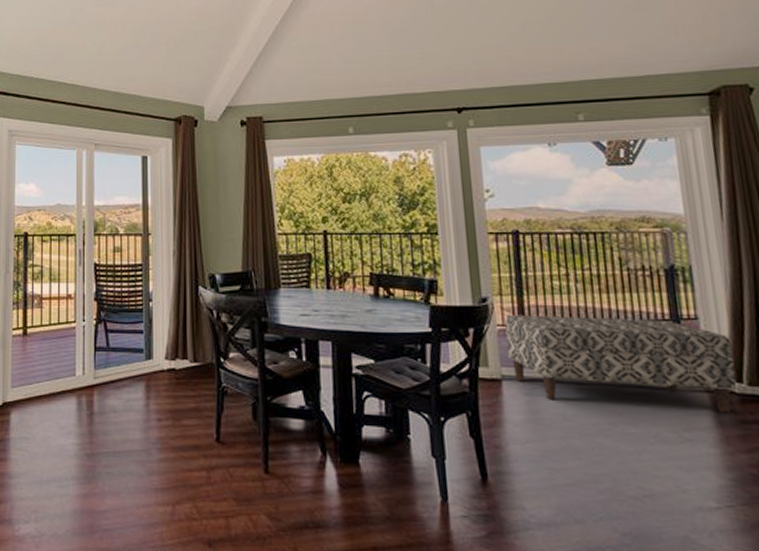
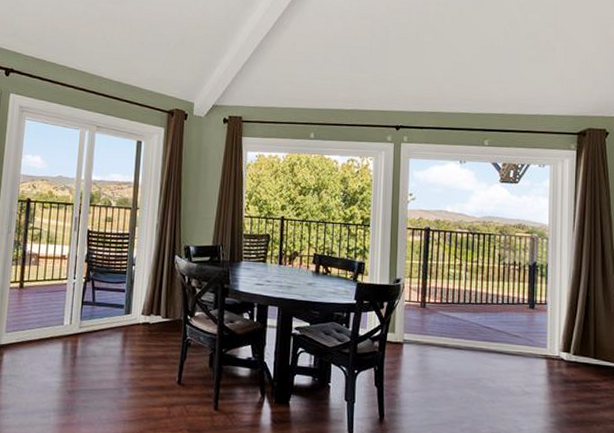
bench: present [505,314,738,413] -> none [410,293,566,374]

